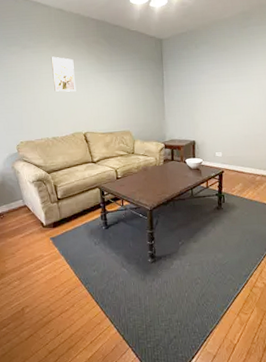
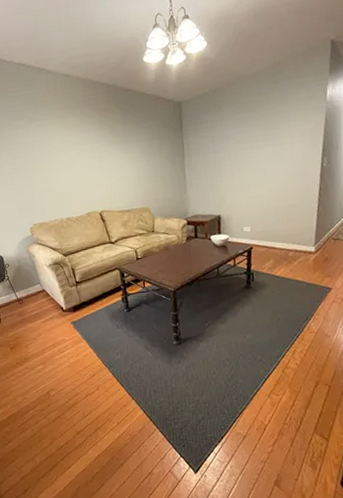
wall art: present [51,56,76,92] -> none [59,129,89,168]

